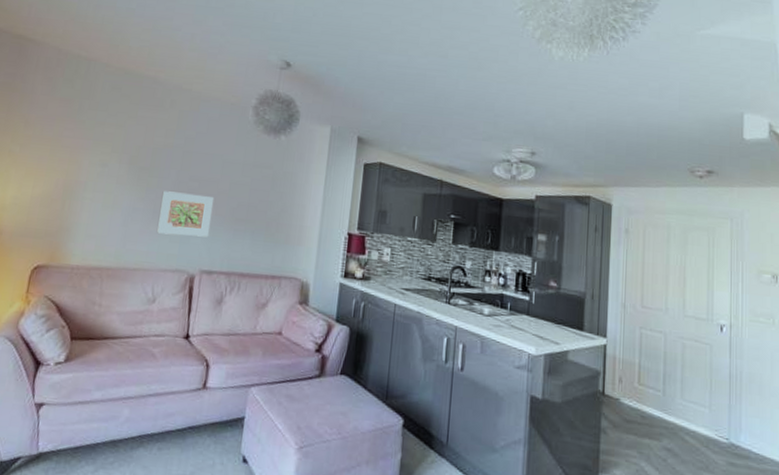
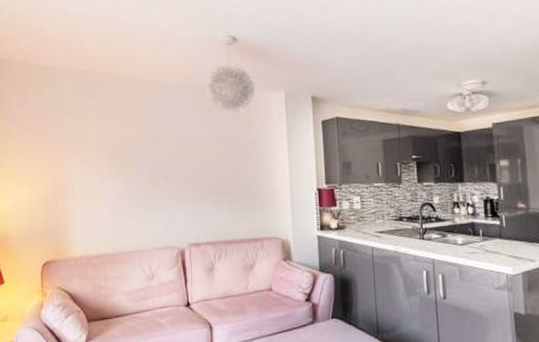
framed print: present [156,191,215,237] -> none [141,175,191,217]

